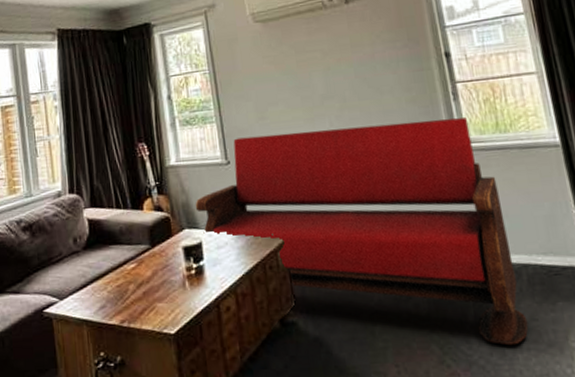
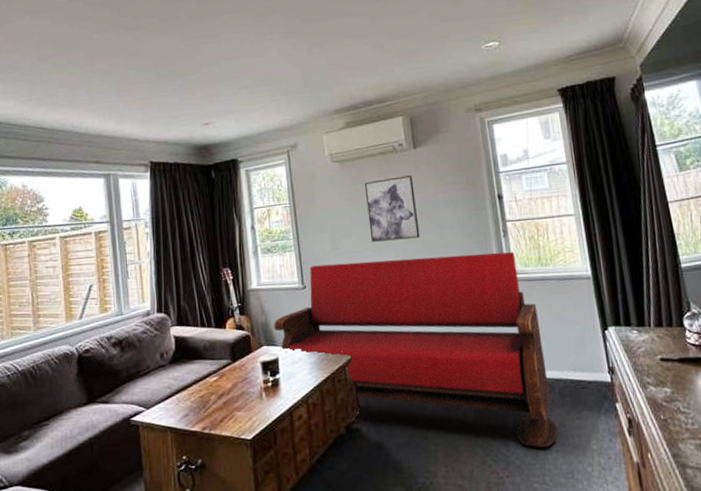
wall art: none [291,34,357,110] -> present [364,175,420,242]

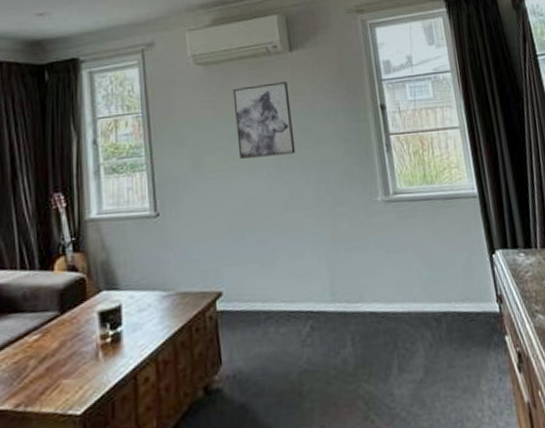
bench: present [273,252,558,448] -> none [116,169,446,395]

